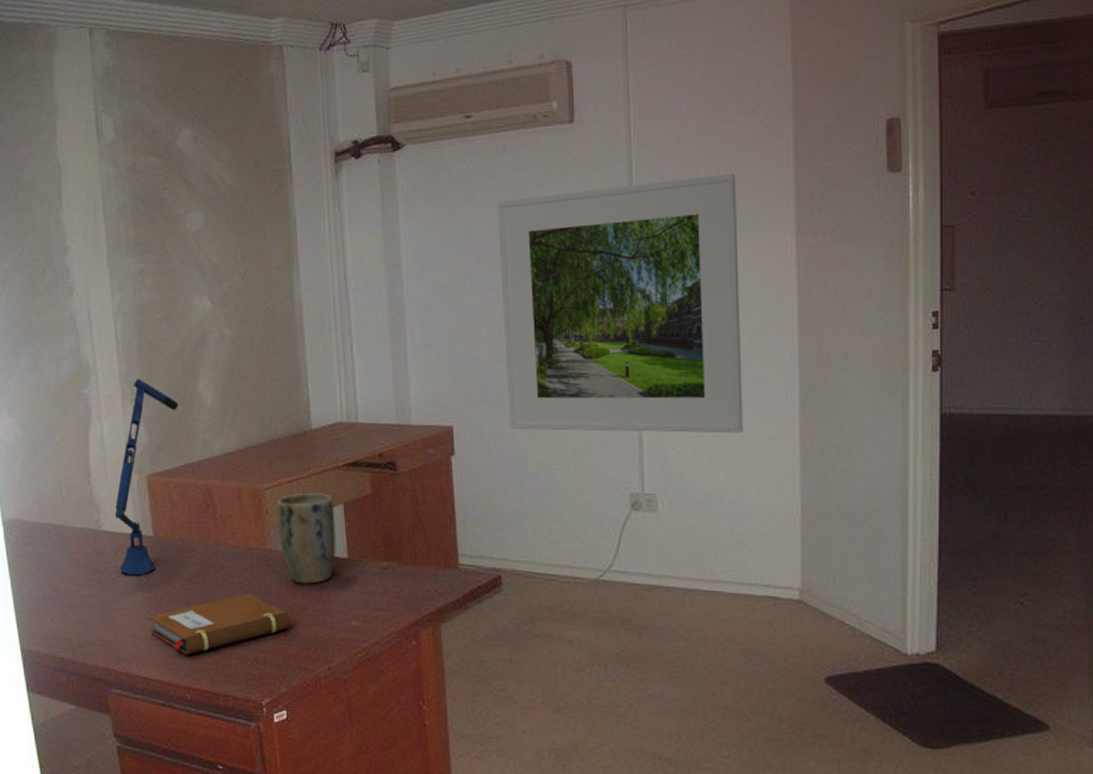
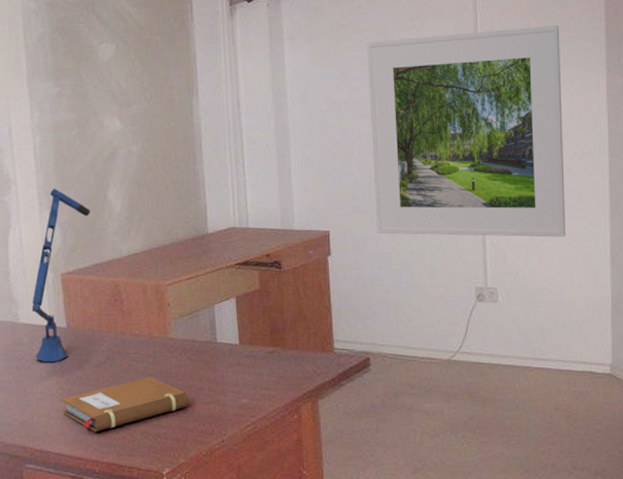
plant pot: present [276,493,336,584] -> none [177,288,229,368]

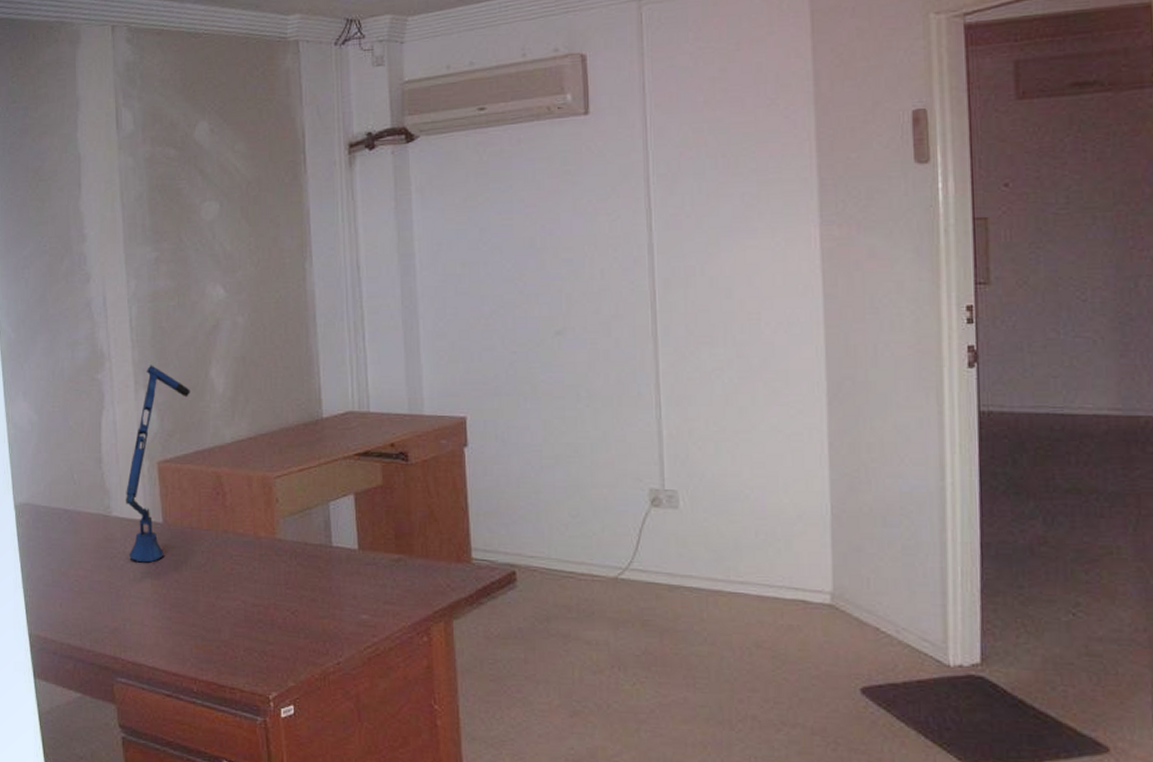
notebook: present [61,377,188,432] -> none [156,583,299,645]
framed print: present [367,25,566,237] -> none [511,165,768,429]

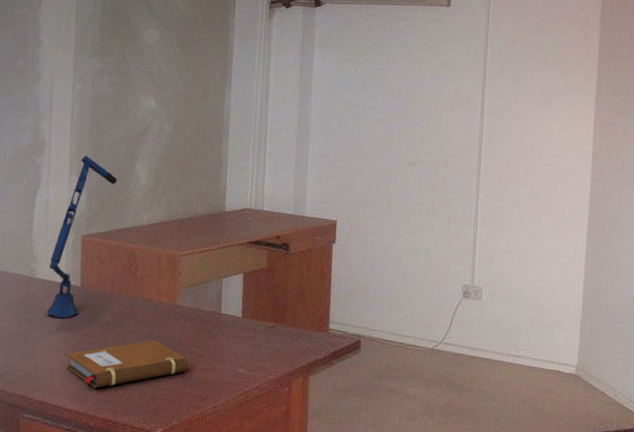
notebook: none [156,583,299,645] -> present [66,340,188,389]

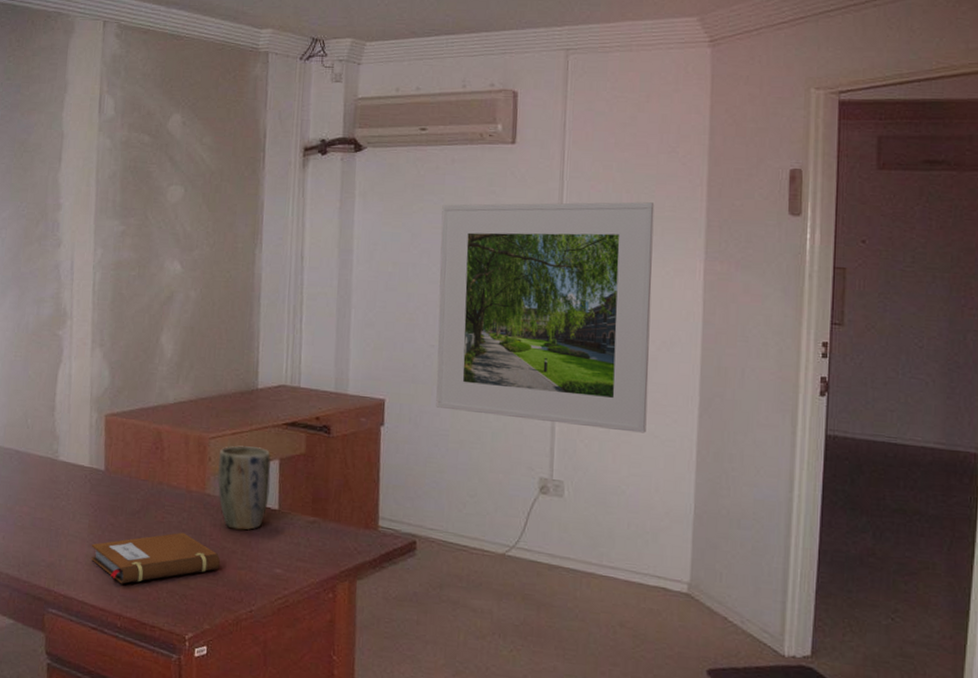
desk lamp: present [47,155,118,319] -> none [71,326,142,506]
plant pot: none [187,262,236,337] -> present [217,445,272,531]
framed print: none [380,55,559,247] -> present [436,202,655,433]

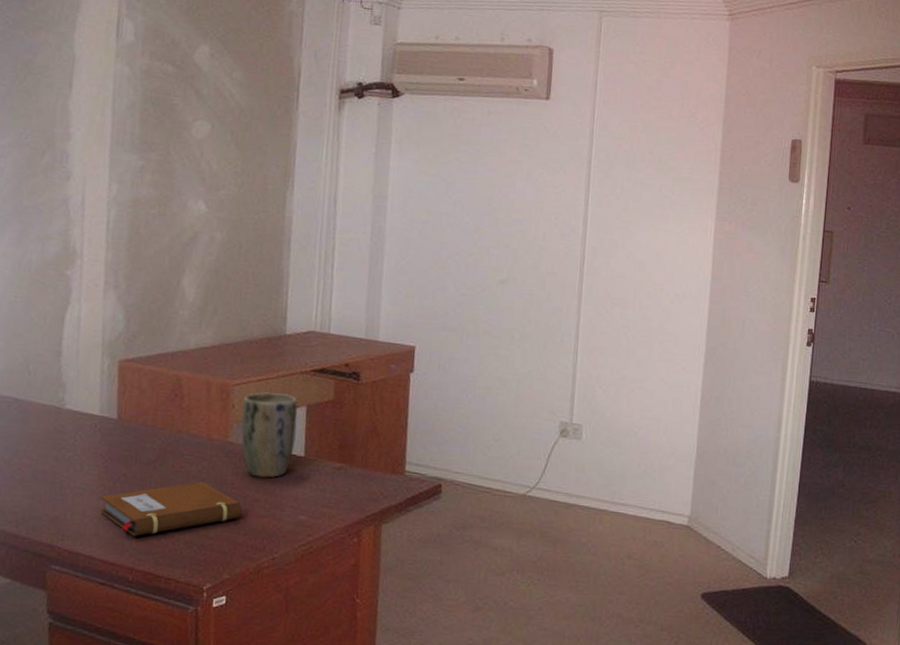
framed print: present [436,202,655,433] -> none [465,155,674,380]

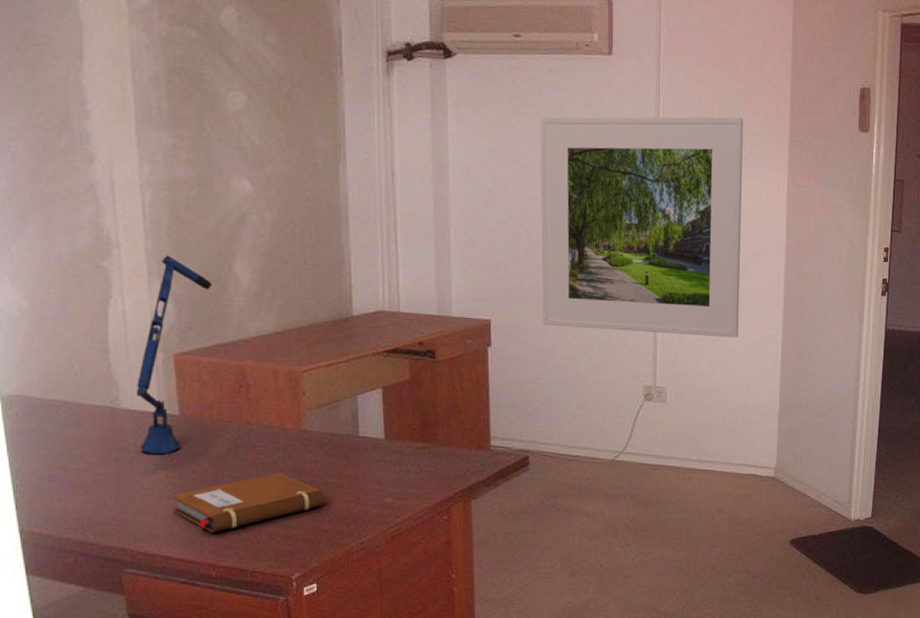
desk lamp: none [78,267,161,456] -> present [136,255,212,455]
plant pot: present [241,392,298,478] -> none [313,377,374,463]
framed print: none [465,155,674,380] -> present [540,117,744,338]

